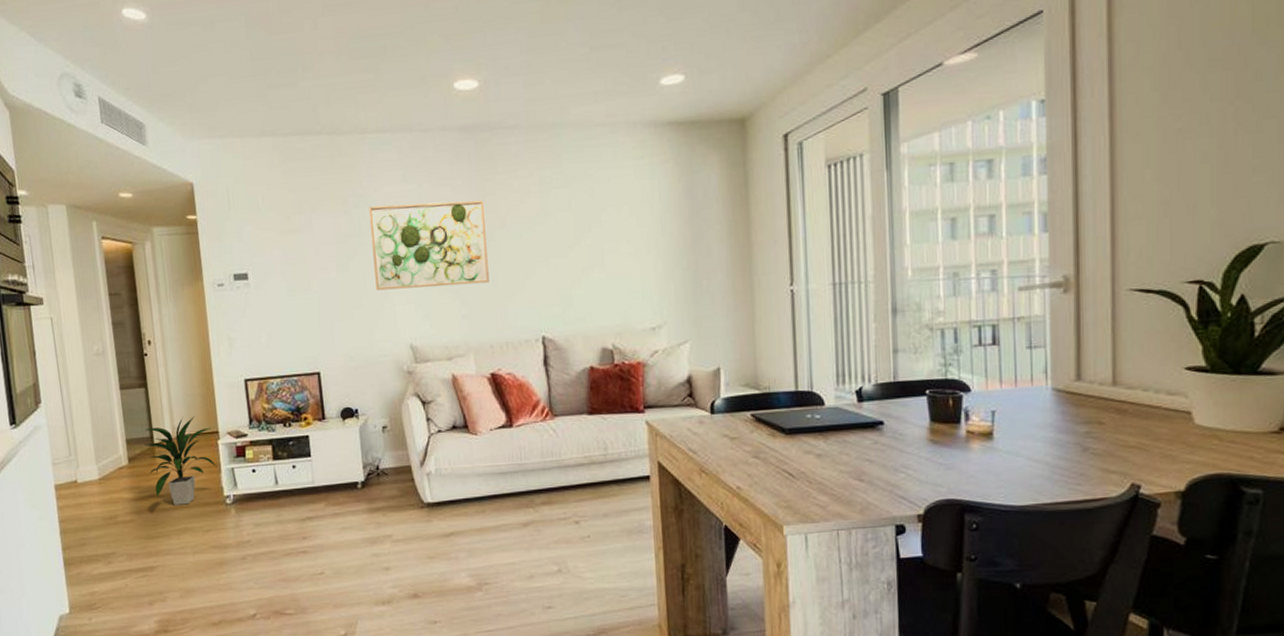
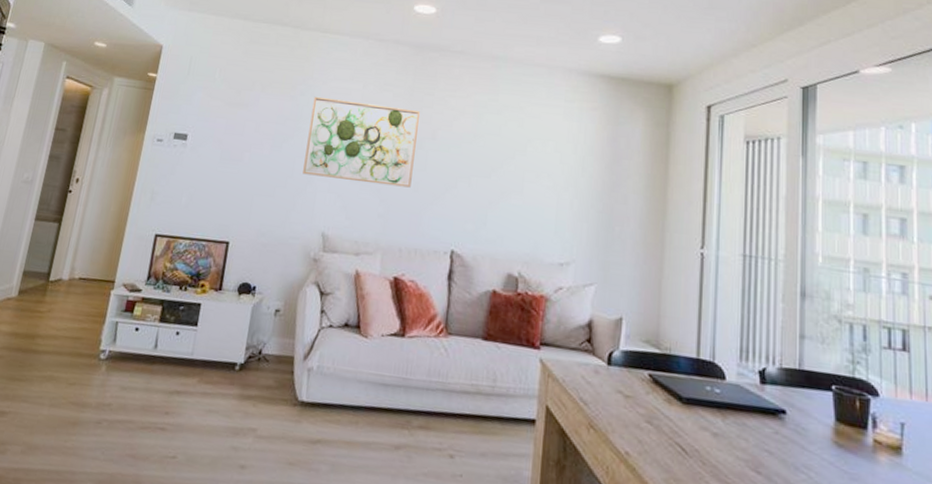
indoor plant: present [145,416,218,505] -> none [32,259,110,351]

